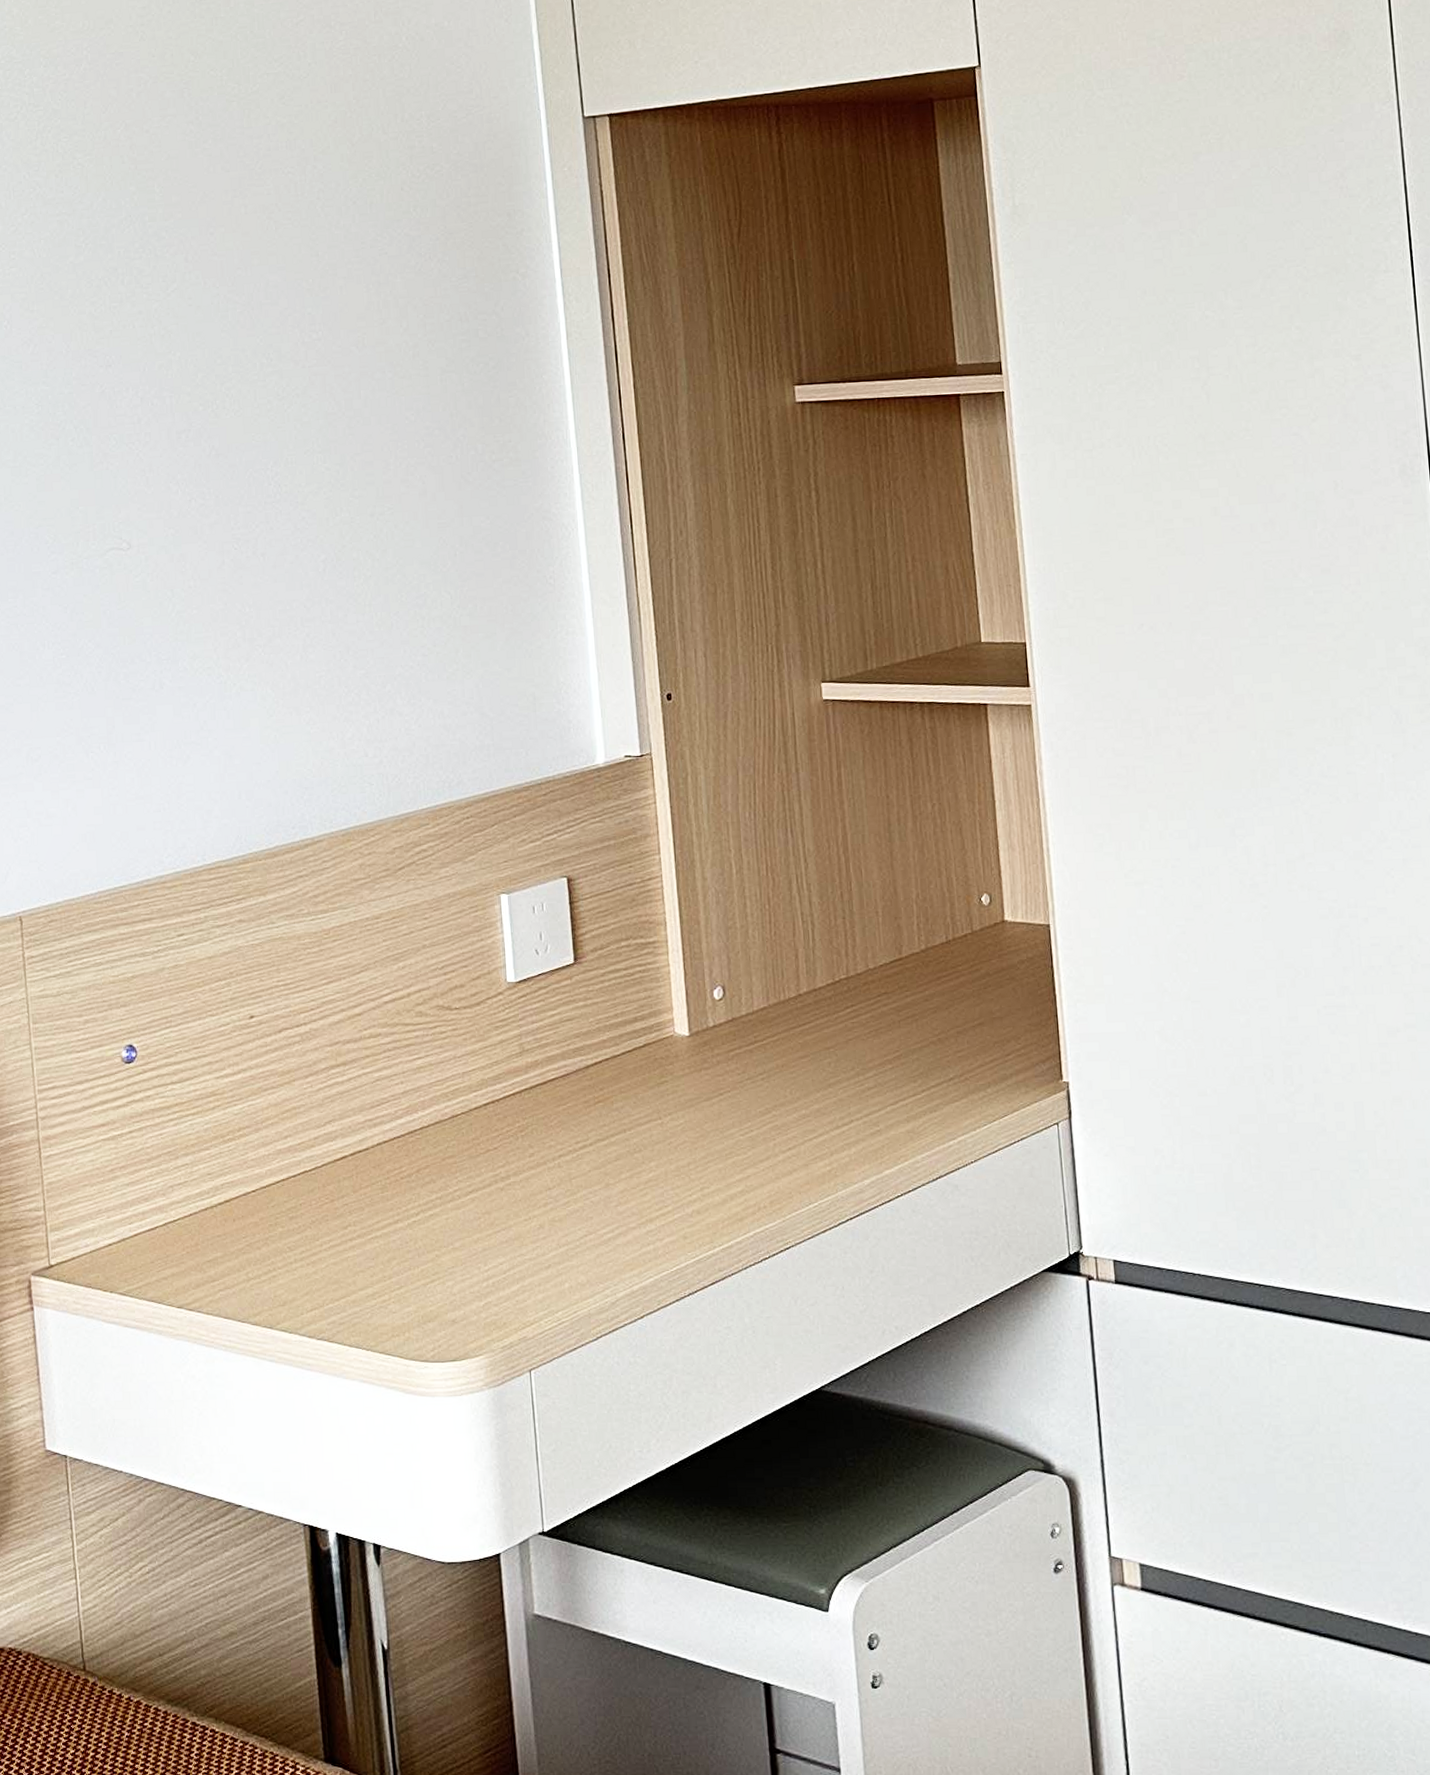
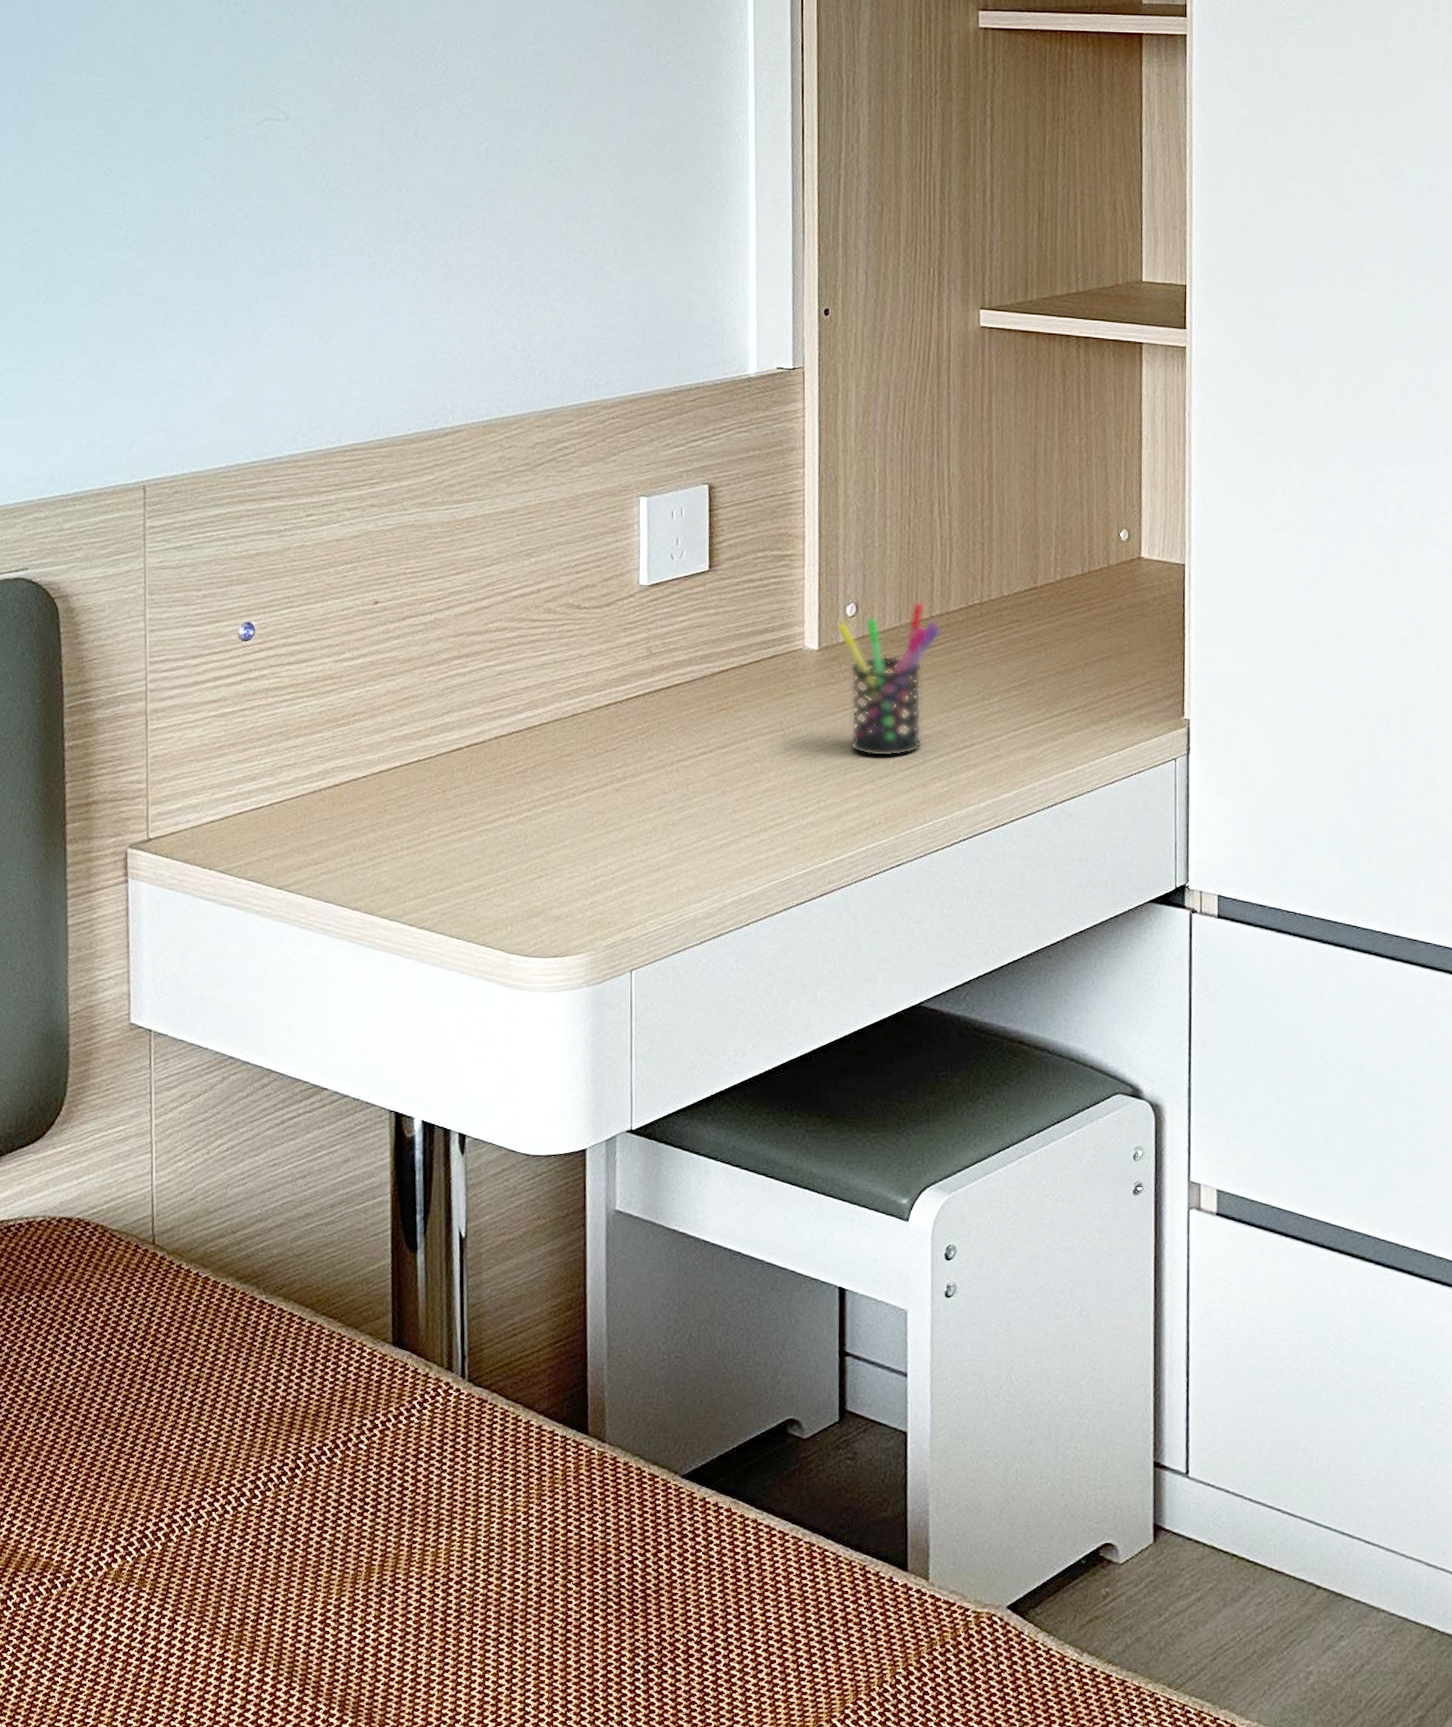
pen holder: none [705,980,810,1140] -> present [836,601,941,757]

